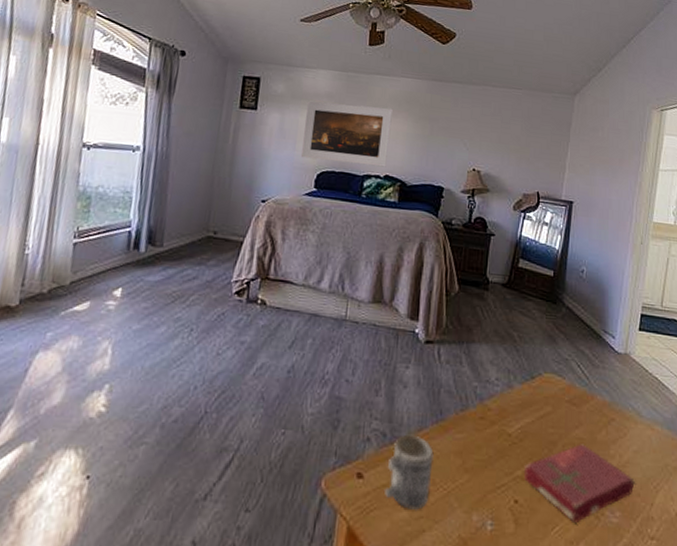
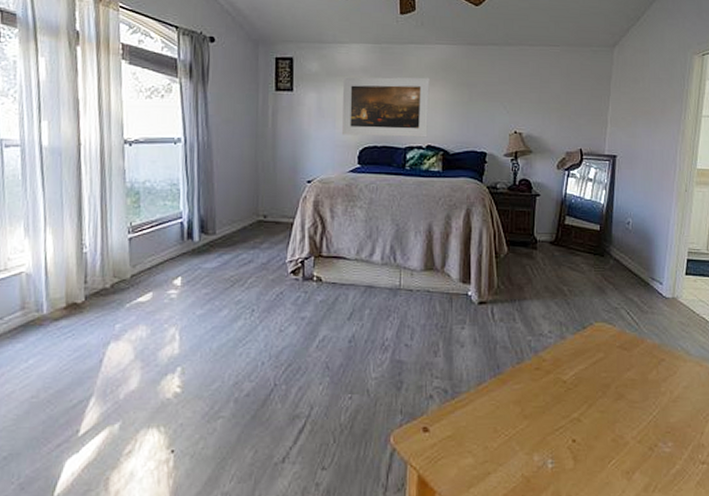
mug: present [385,434,435,510] -> none [450,389,495,456]
book: present [523,444,636,523] -> none [579,384,687,455]

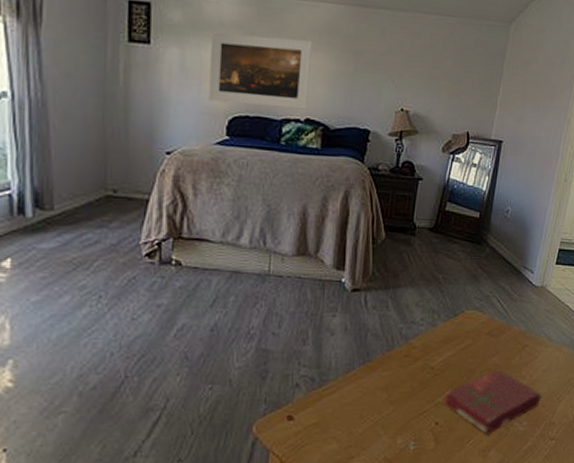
book: none [579,384,687,455] -> present [444,369,543,435]

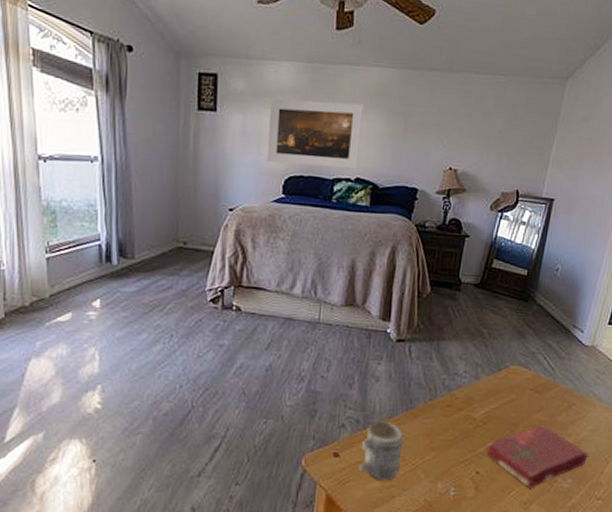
mug: none [315,377,362,441] -> present [359,421,405,481]

